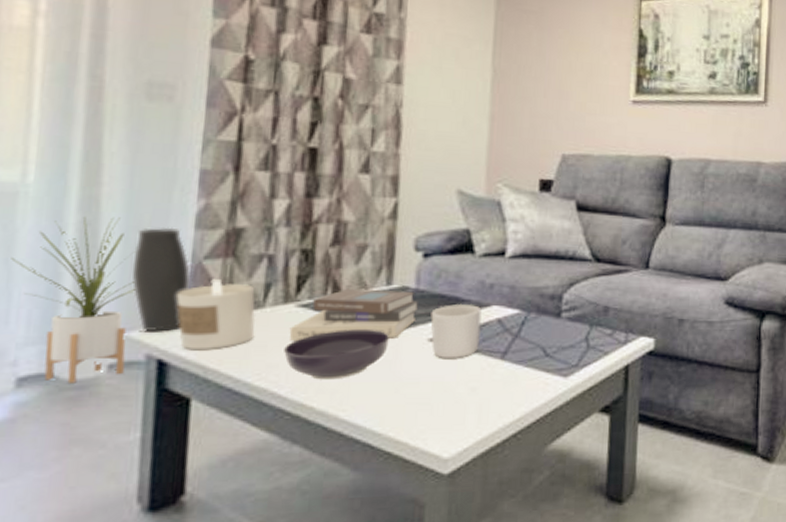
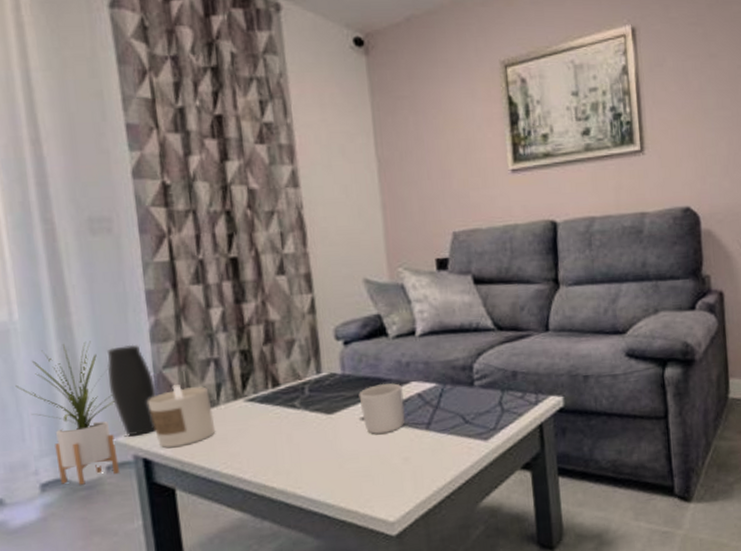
bowl: present [284,328,389,380] -> none [241,414,327,463]
books: present [289,288,419,341] -> none [242,377,348,432]

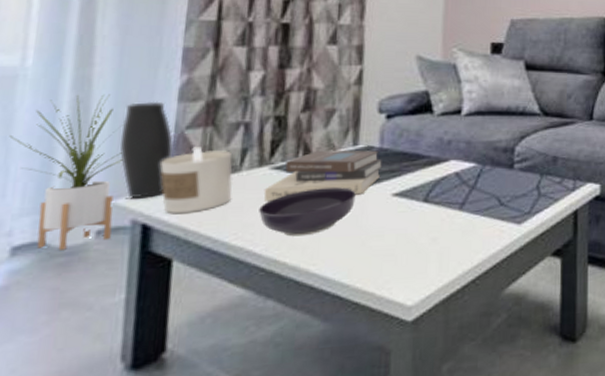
bowl: none [241,414,327,463] -> present [259,186,356,237]
books: none [242,377,348,432] -> present [263,150,383,201]
mug: present [358,383,406,435] -> none [394,159,441,212]

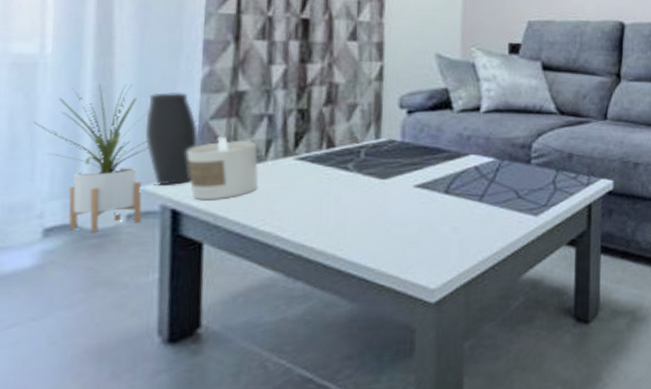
bowl: present [259,186,356,237] -> none [285,177,379,224]
books: present [263,150,383,201] -> none [289,143,405,190]

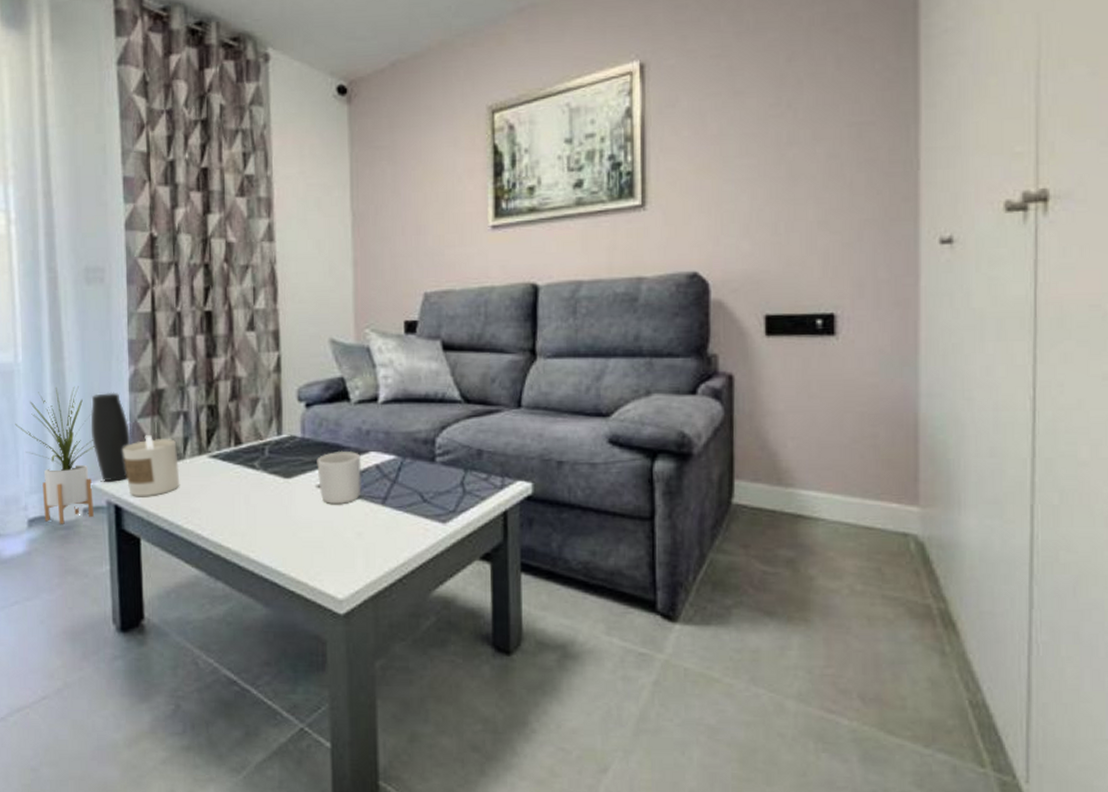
mug: none [415,154,461,203] -> present [317,450,363,505]

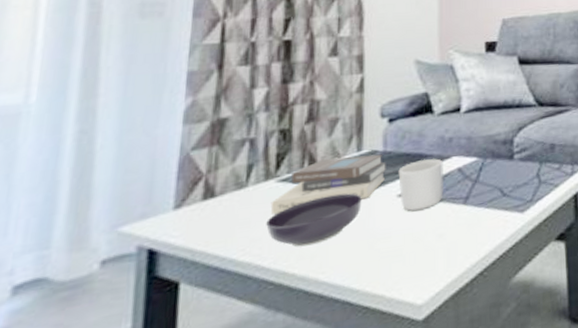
house plant: present [15,386,95,524] -> none [12,123,128,285]
vase: present [90,392,131,482] -> none [125,125,180,225]
candle: present [123,435,180,497] -> none [166,167,239,236]
bowl: none [203,476,284,523] -> present [266,193,362,247]
books: none [205,439,306,488] -> present [270,154,387,214]

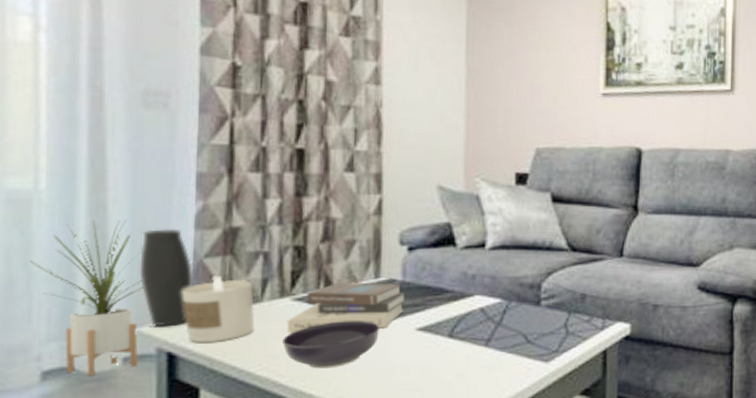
house plant: none [12,123,128,285] -> present [29,220,144,376]
vase: none [125,125,180,225] -> present [139,228,194,327]
candle: none [166,167,239,236] -> present [182,276,255,344]
mug: present [398,158,445,212] -> none [417,294,466,347]

